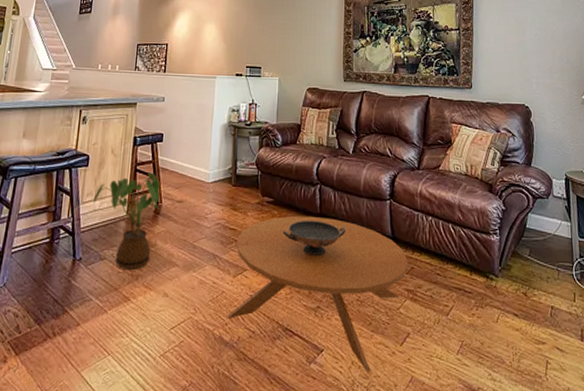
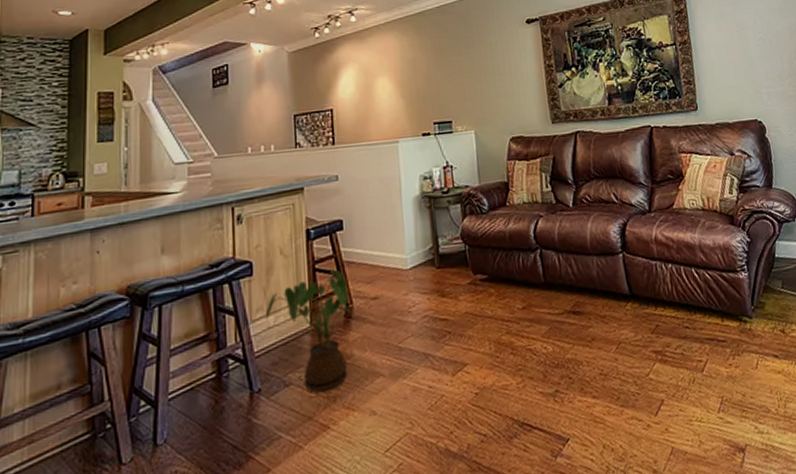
coffee table: present [227,216,408,373] -> none [449,285,653,454]
decorative bowl: present [282,220,345,257] -> none [503,291,577,334]

